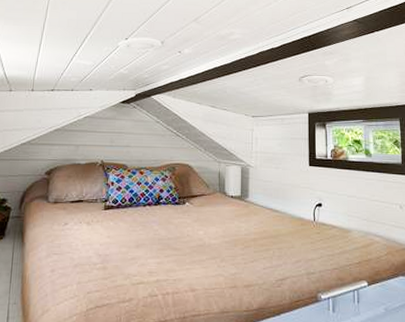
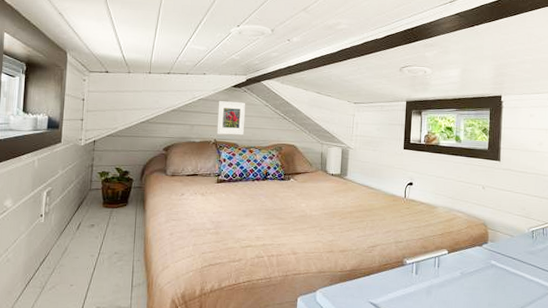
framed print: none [104,118,136,155] -> present [216,101,246,136]

